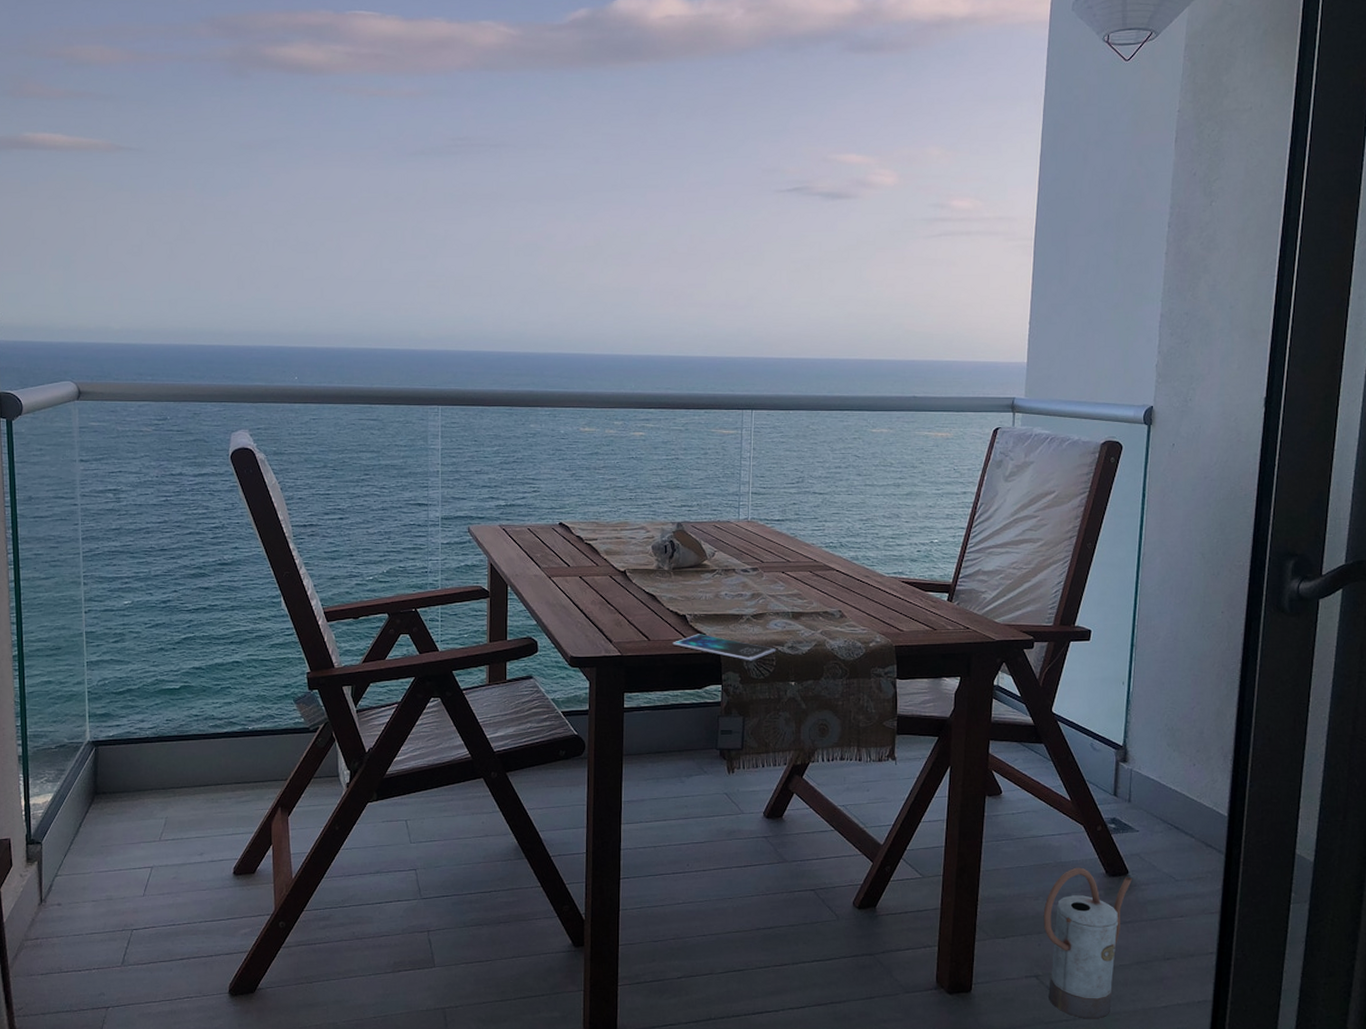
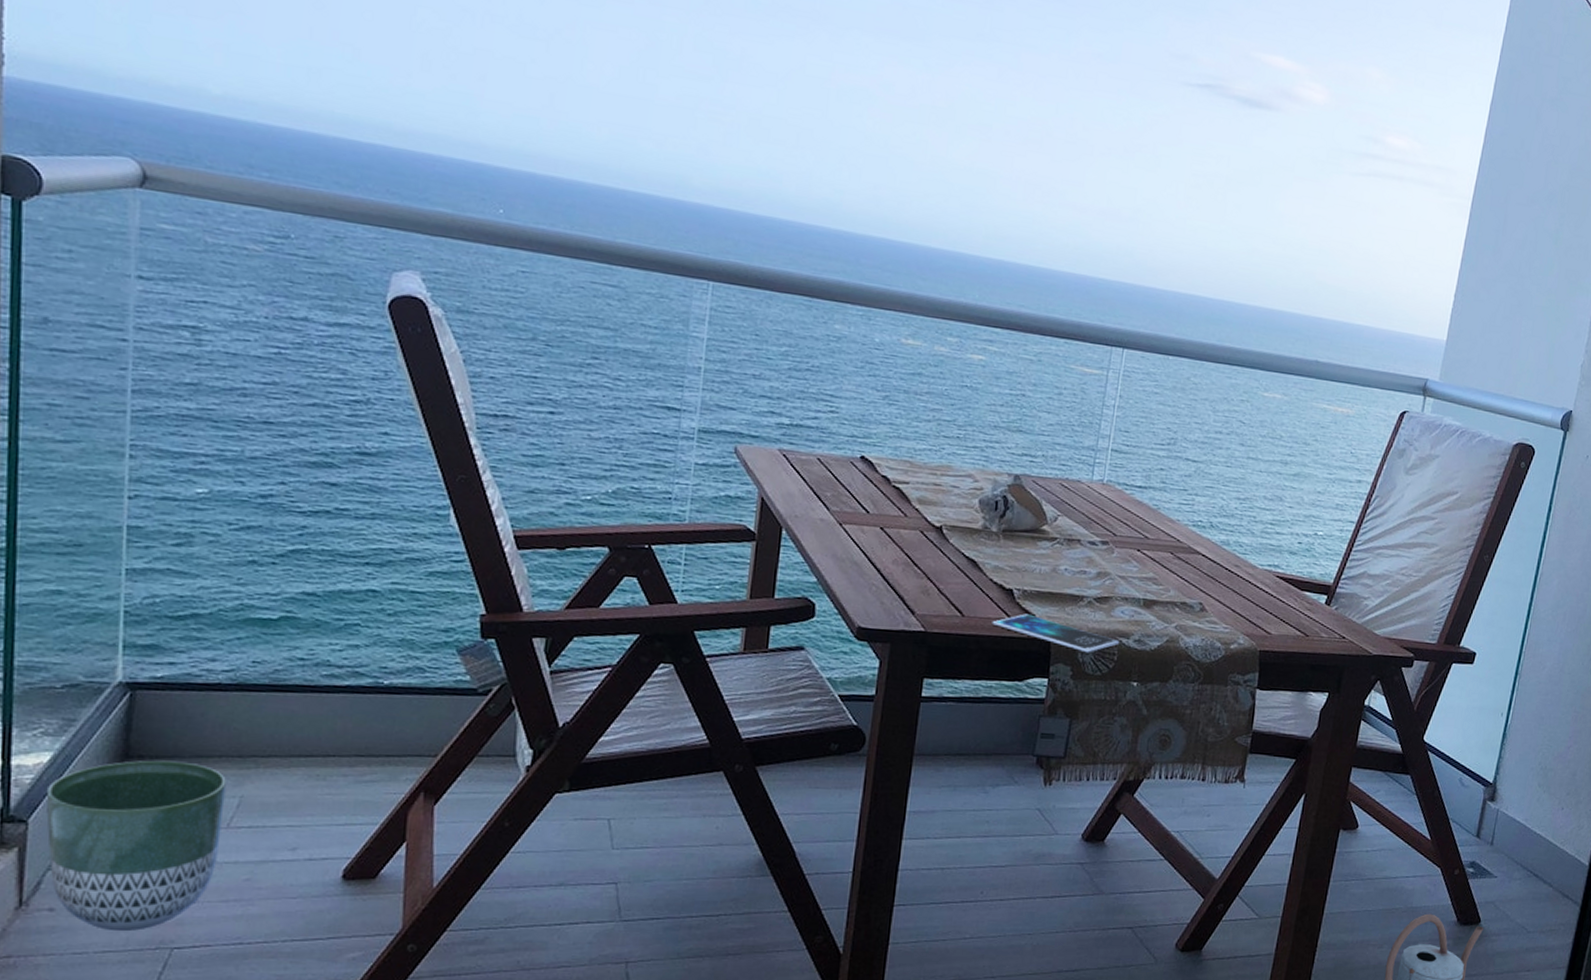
planter: none [51,795,157,919] -> present [46,760,226,932]

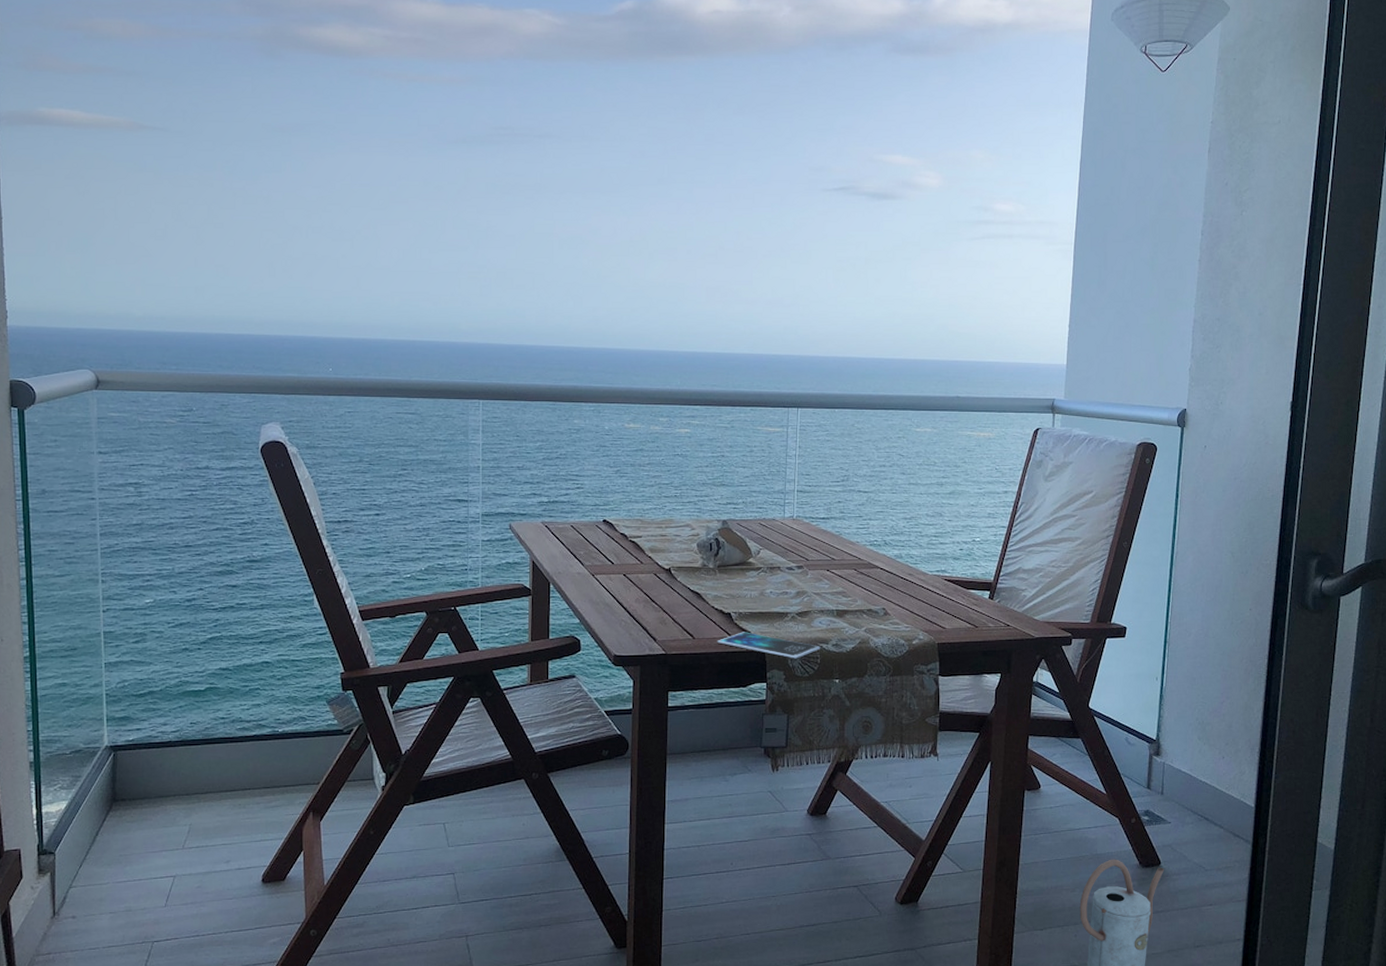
planter: present [46,760,226,932] -> none [65,801,180,931]

